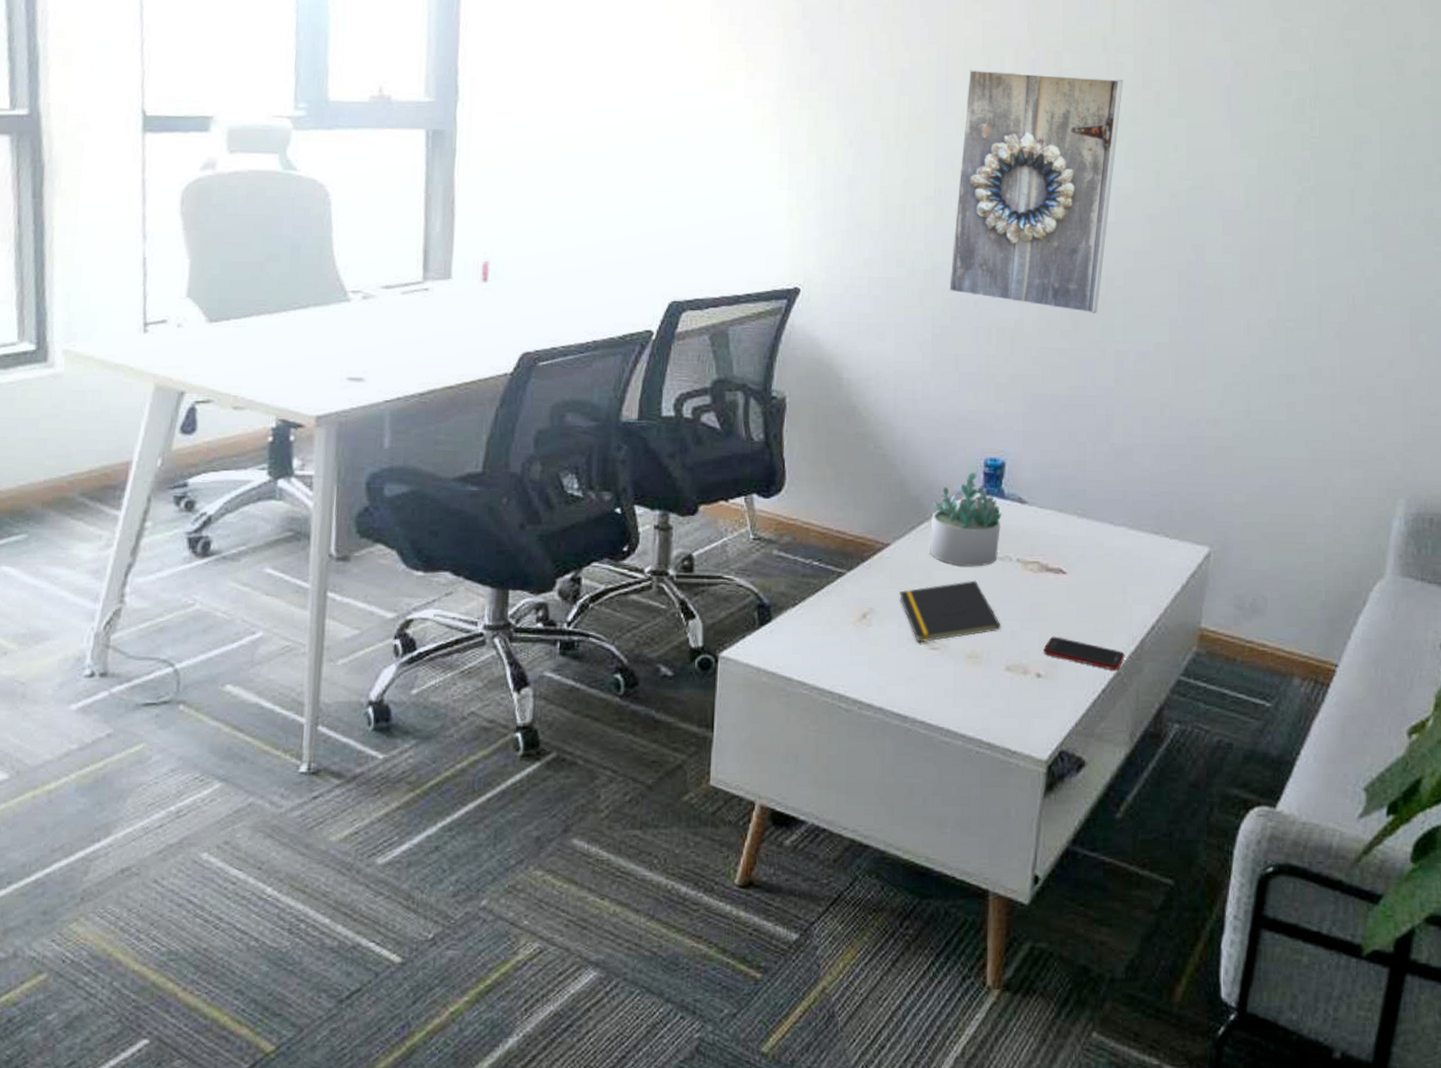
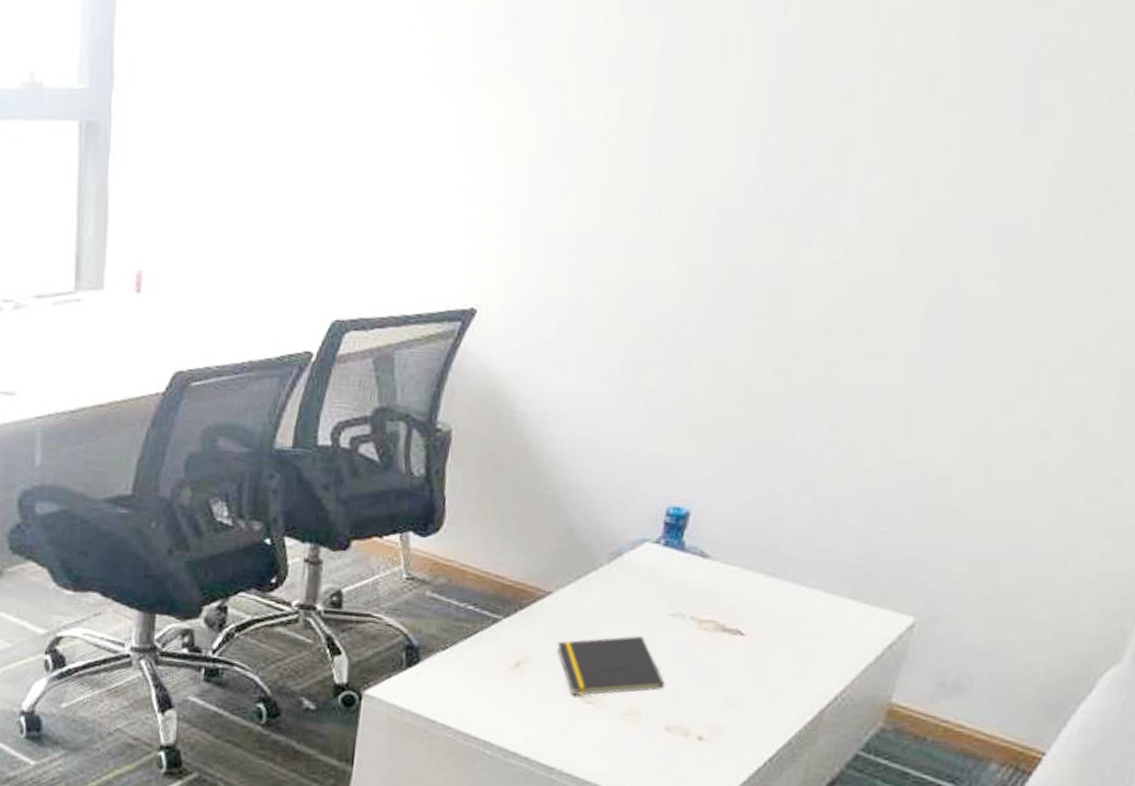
succulent plant: present [929,472,1002,567] -> none [594,521,680,622]
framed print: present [948,69,1123,314] -> none [646,47,893,348]
cell phone: present [1043,636,1125,670] -> none [708,699,800,740]

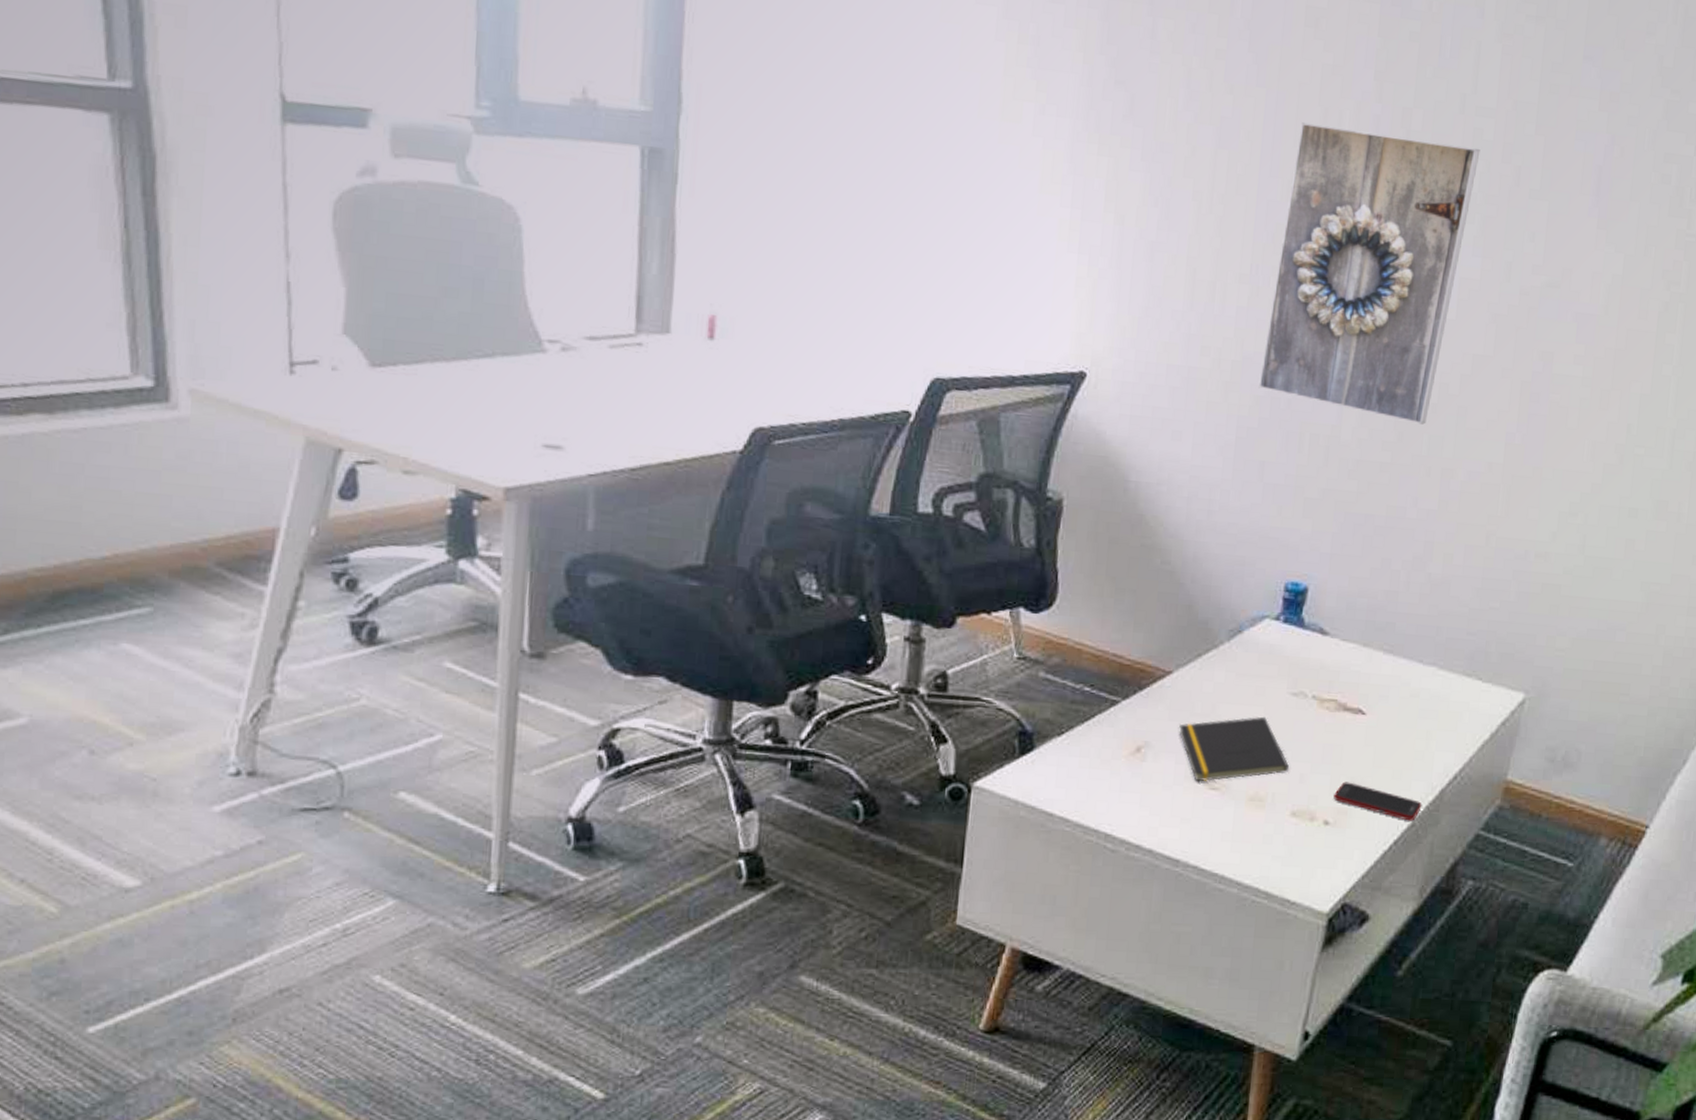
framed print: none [646,47,893,348] -> present [1258,122,1481,425]
cell phone: none [708,699,800,740] -> present [1333,781,1422,821]

